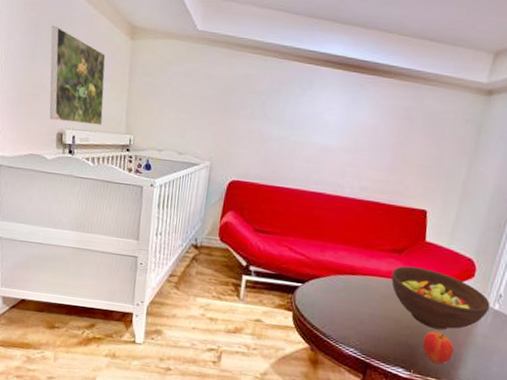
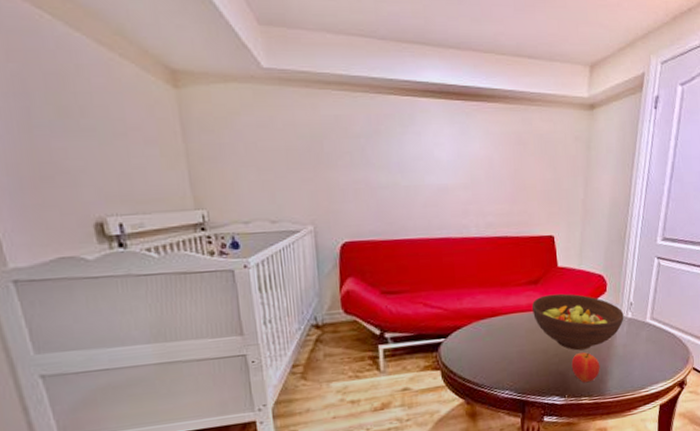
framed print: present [49,26,106,126] -> none [47,79,159,208]

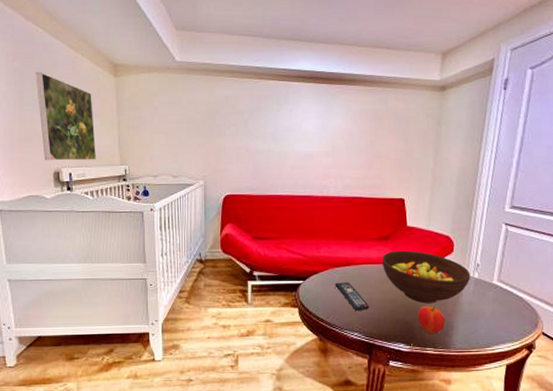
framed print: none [47,79,159,208] -> present [36,72,97,161]
remote control: none [481,335,521,366] -> present [335,282,370,310]

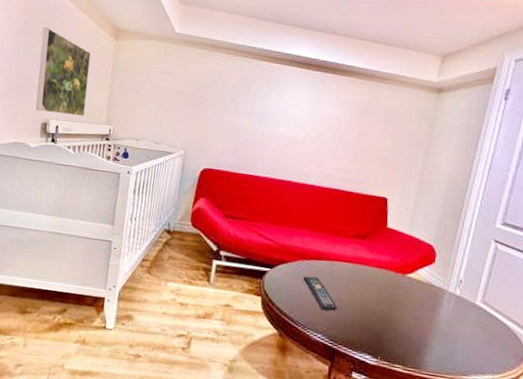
fruit bowl: present [381,250,471,304] -> none [356,251,452,316]
apple: present [417,306,446,335] -> none [388,317,419,351]

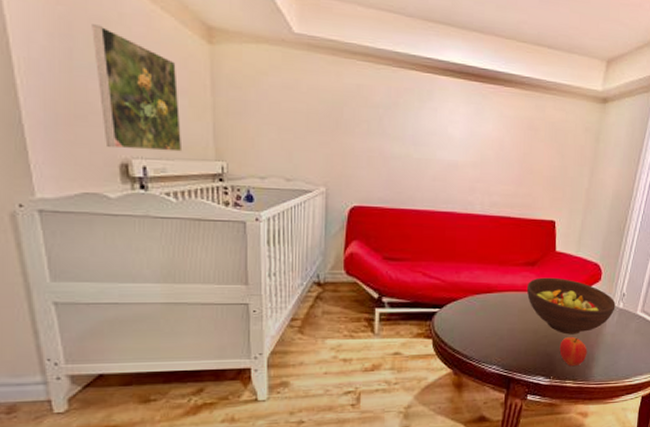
remote control: present [303,276,337,311] -> none [474,311,510,342]
fruit bowl: none [356,251,452,316] -> present [526,277,616,335]
apple: none [388,317,419,351] -> present [559,337,587,367]

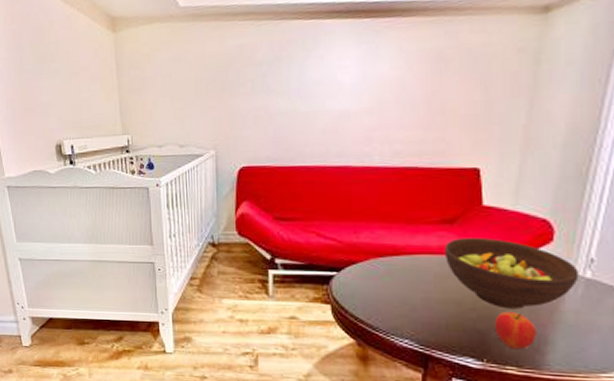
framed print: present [92,24,183,152] -> none [33,34,98,133]

